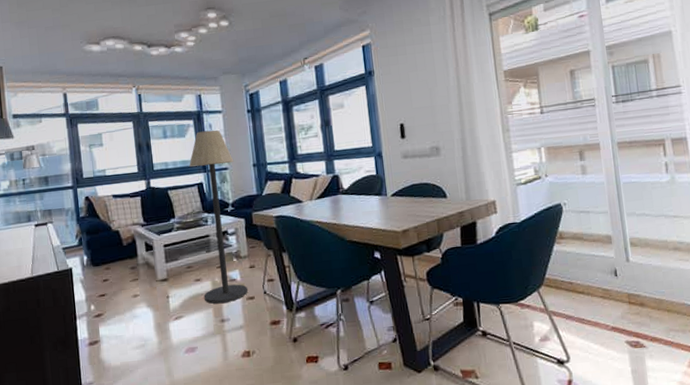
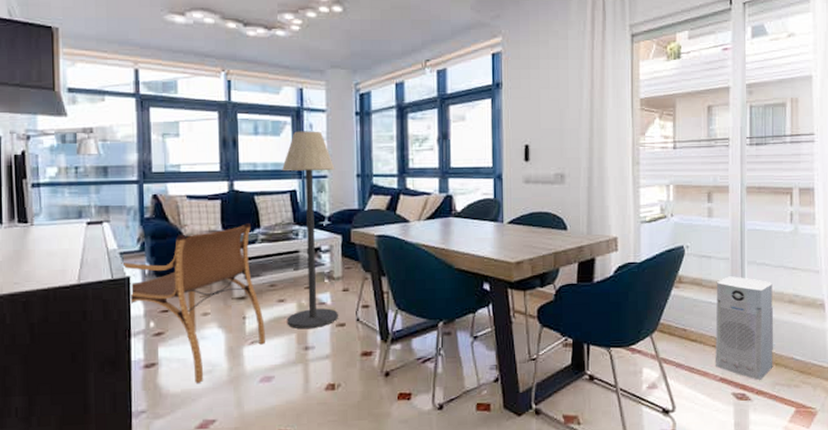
armchair: none [64,215,187,357] -> present [121,223,265,383]
air purifier: none [597,228,665,327] -> present [715,276,774,380]

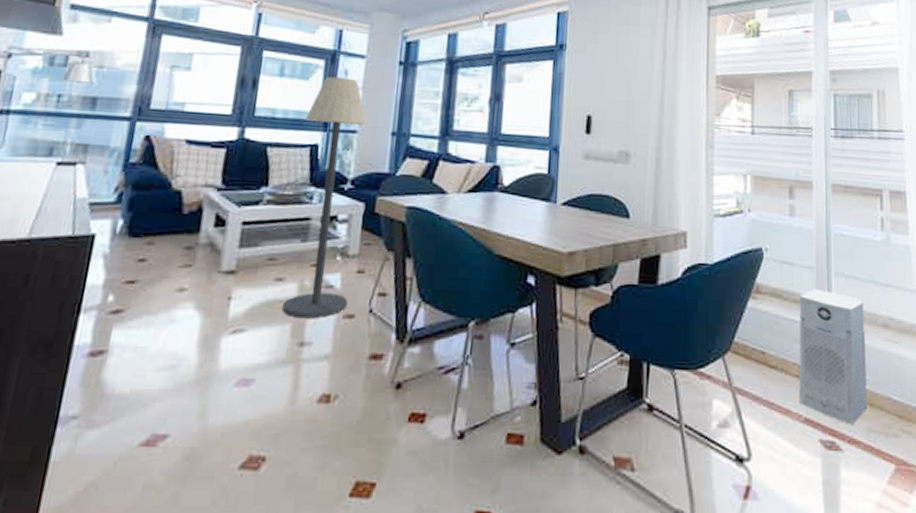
armchair: present [121,223,265,383] -> none [86,179,258,382]

